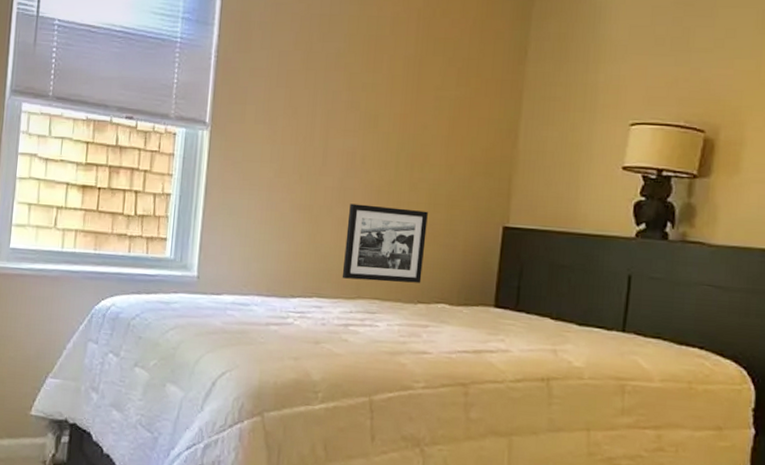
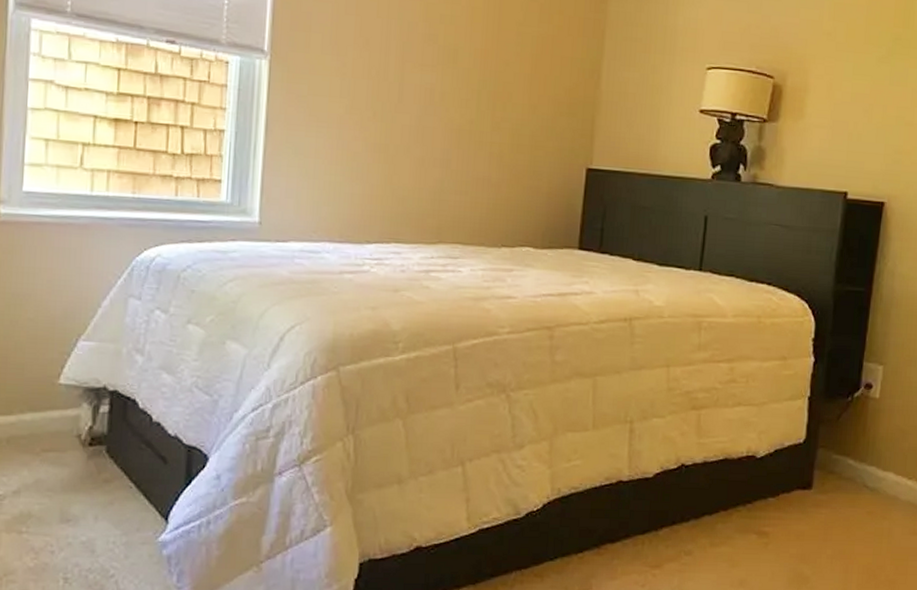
picture frame: present [342,203,428,283] -> none [421,143,511,227]

